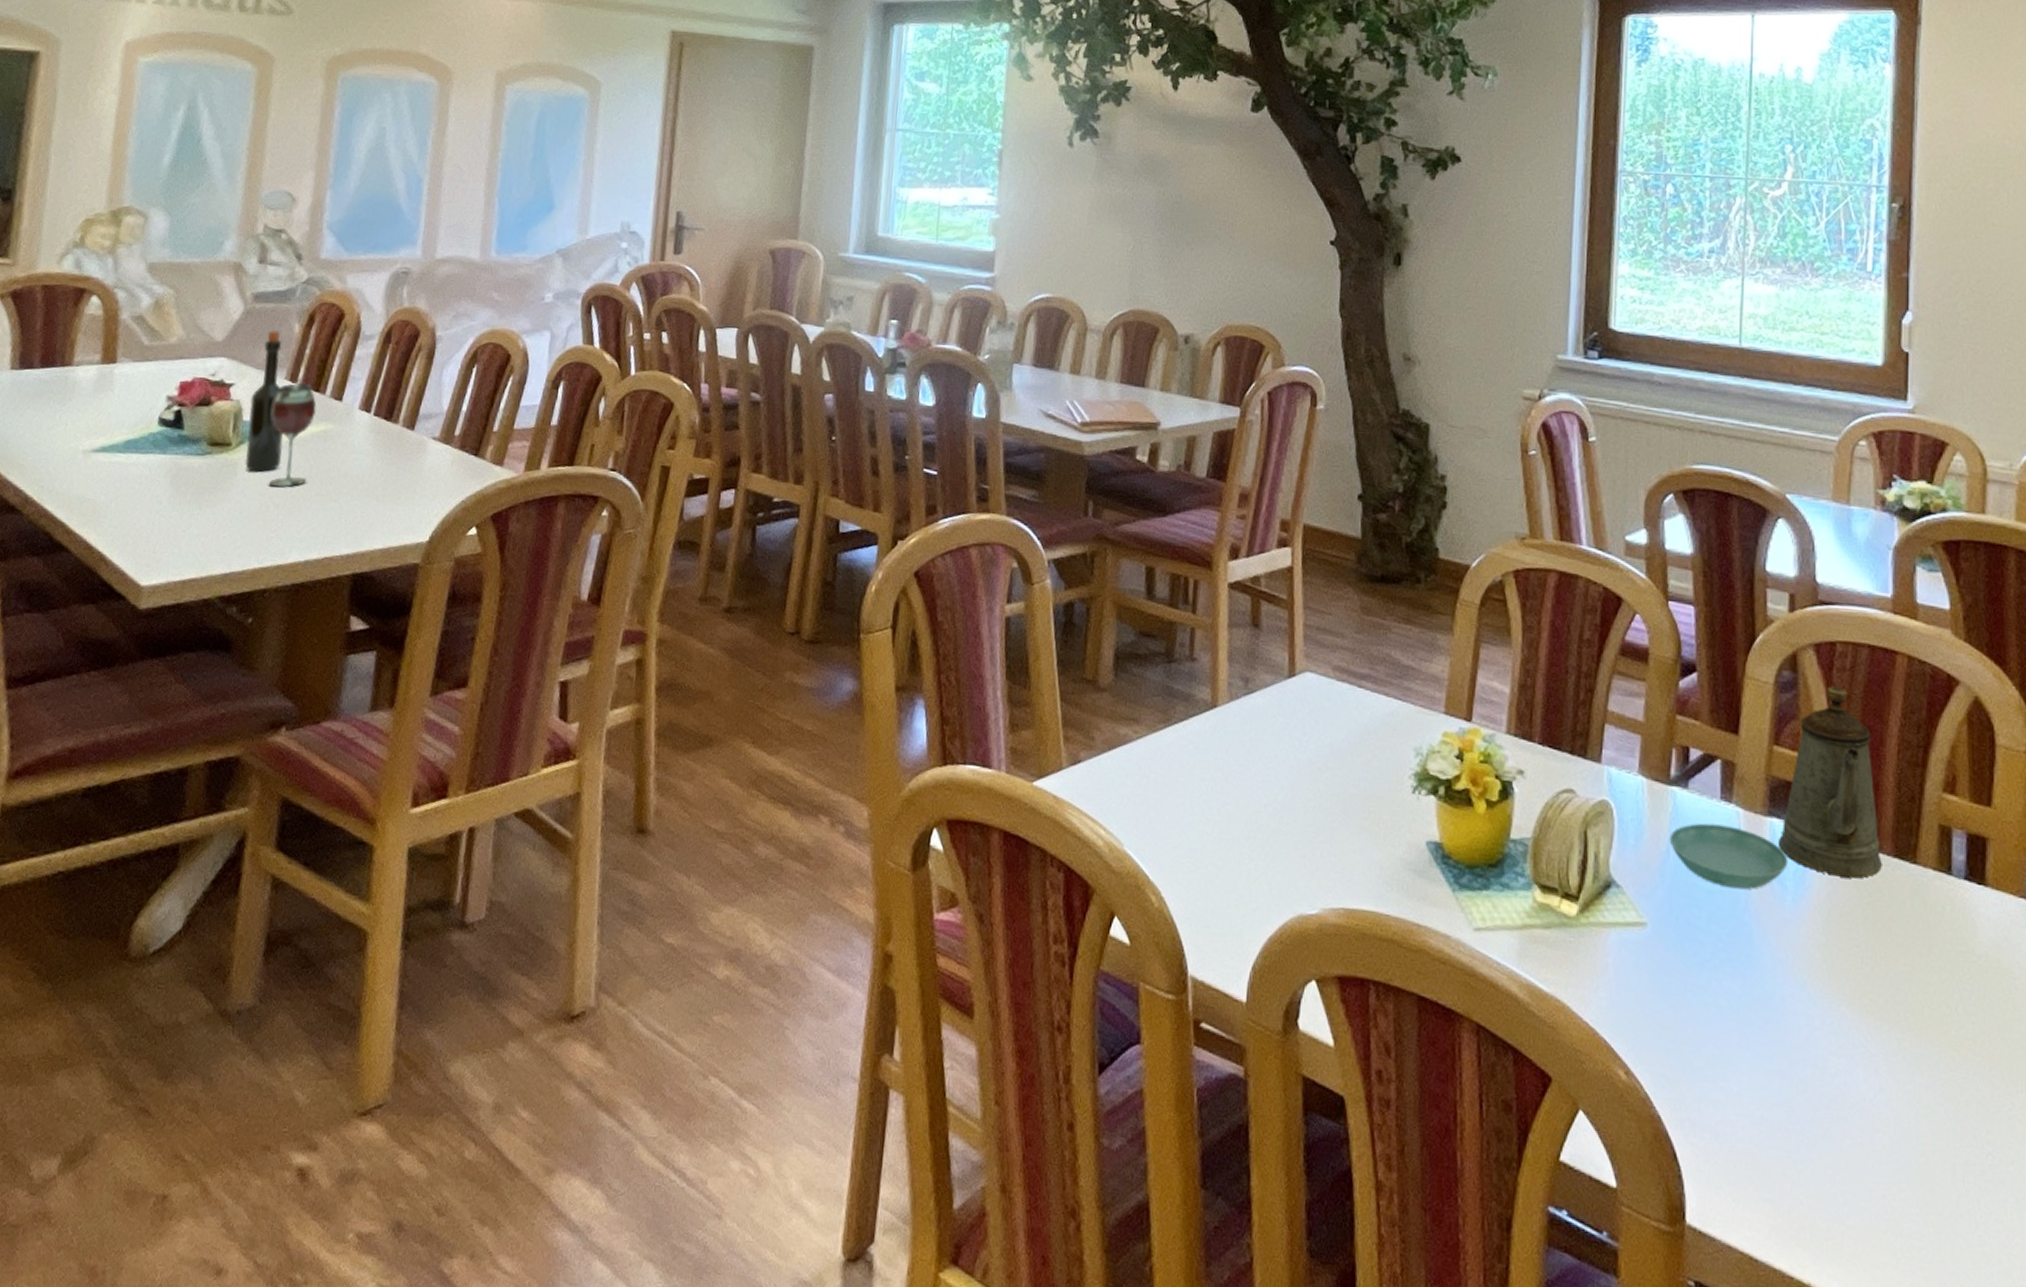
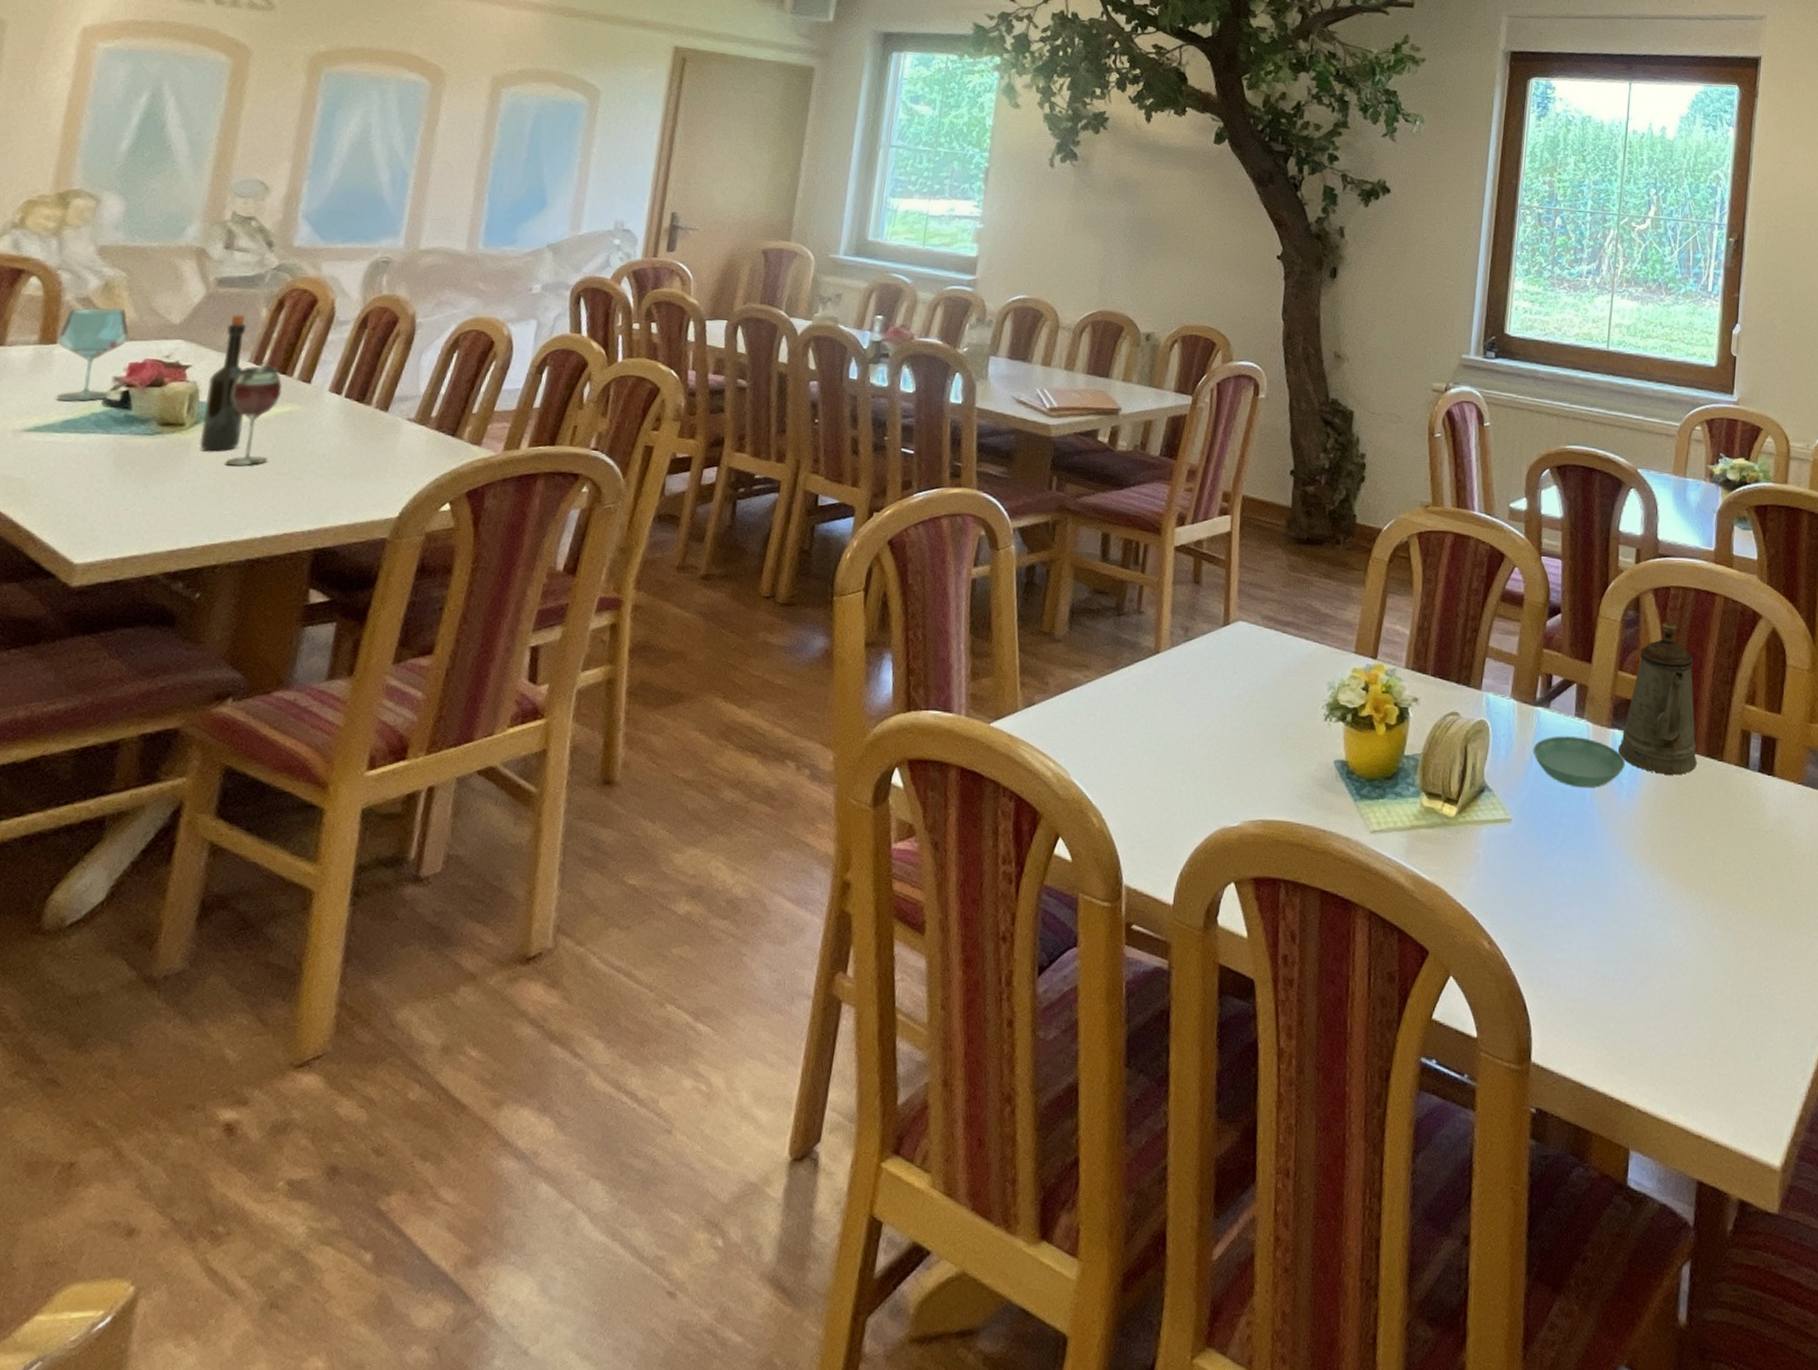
wine glass: none [116,326,179,421] -> present [56,308,130,401]

